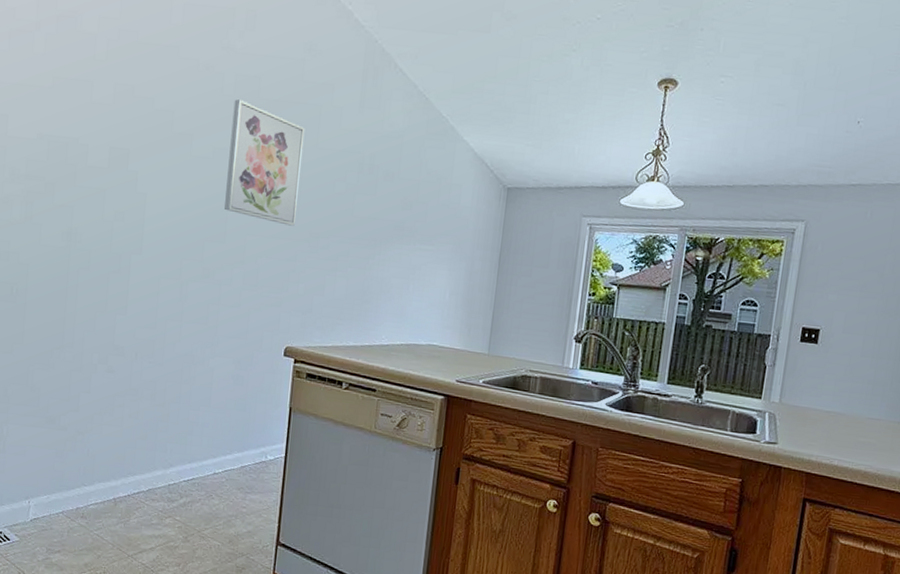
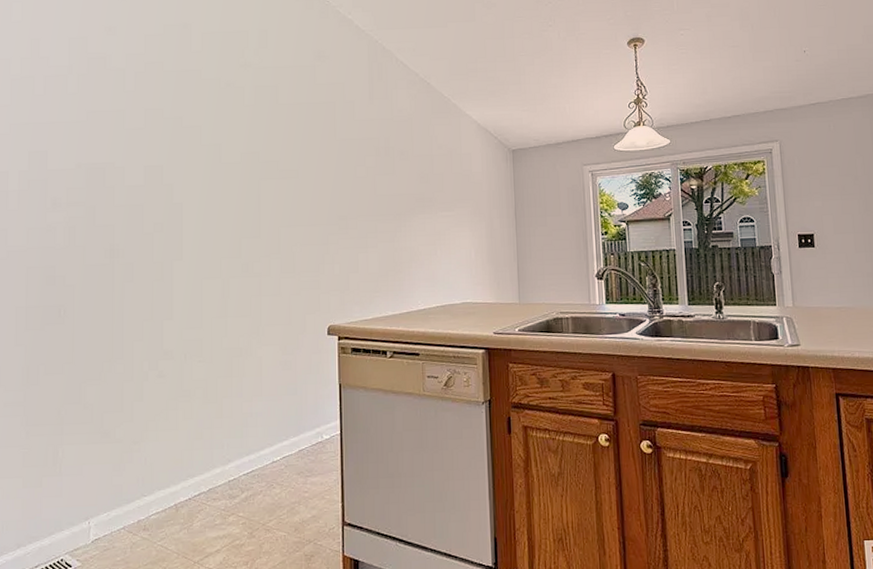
wall art: present [224,99,305,226] -> none [255,108,323,213]

